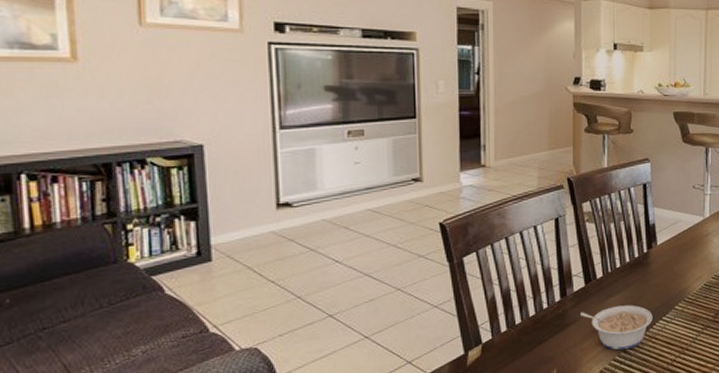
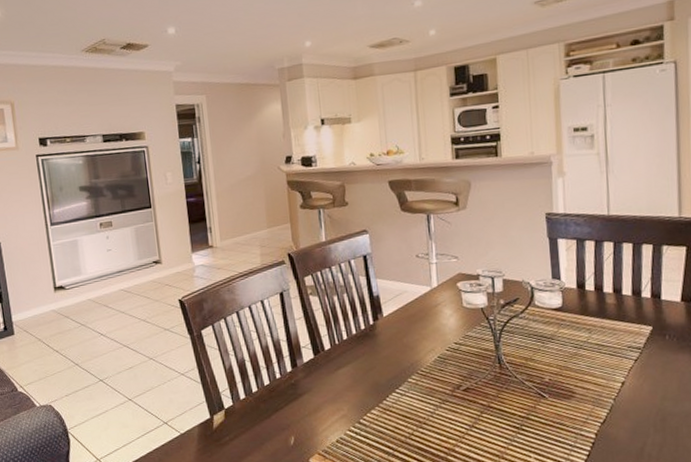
legume: present [581,305,653,351] -> none [312,376,386,421]

